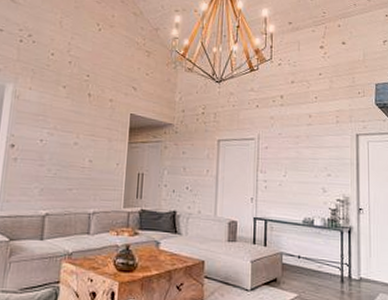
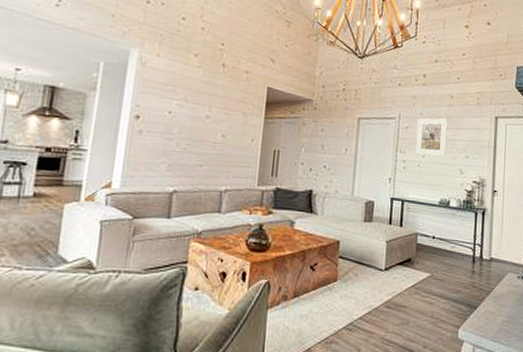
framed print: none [276,137,308,175] -> present [415,118,448,156]

